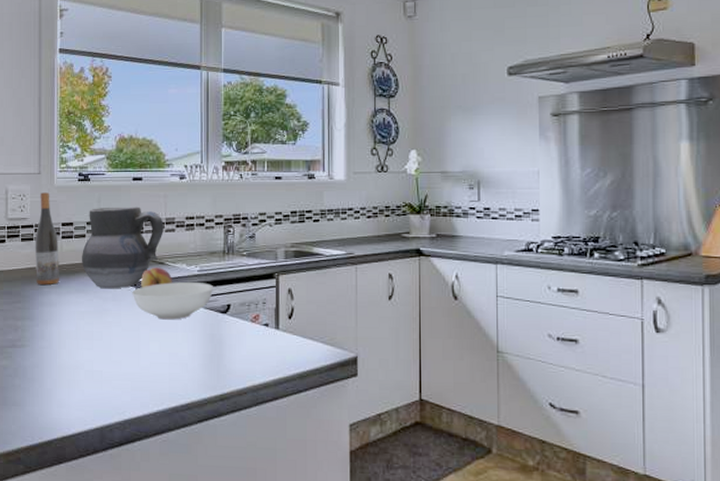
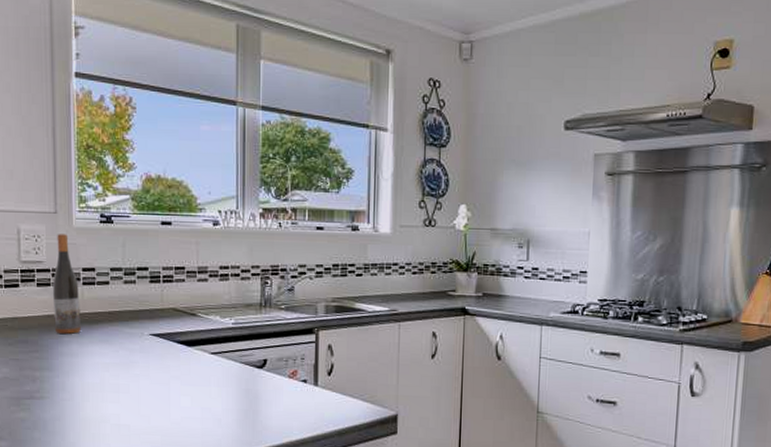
ceramic jug: present [82,206,164,289] -> none [106,252,195,340]
bowl: present [132,282,214,320] -> none [161,335,250,374]
fruit: present [141,267,173,288] -> none [171,318,206,340]

